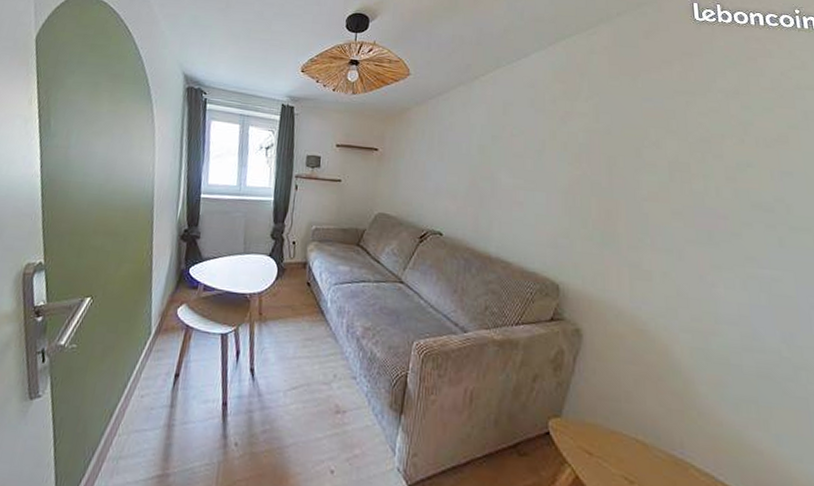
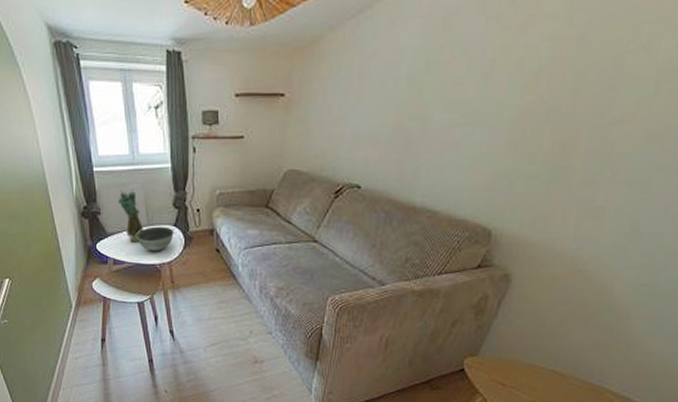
vase: none [219,217,240,270] -> present [118,190,144,243]
bowl: none [230,254,269,282] -> present [136,226,174,253]

